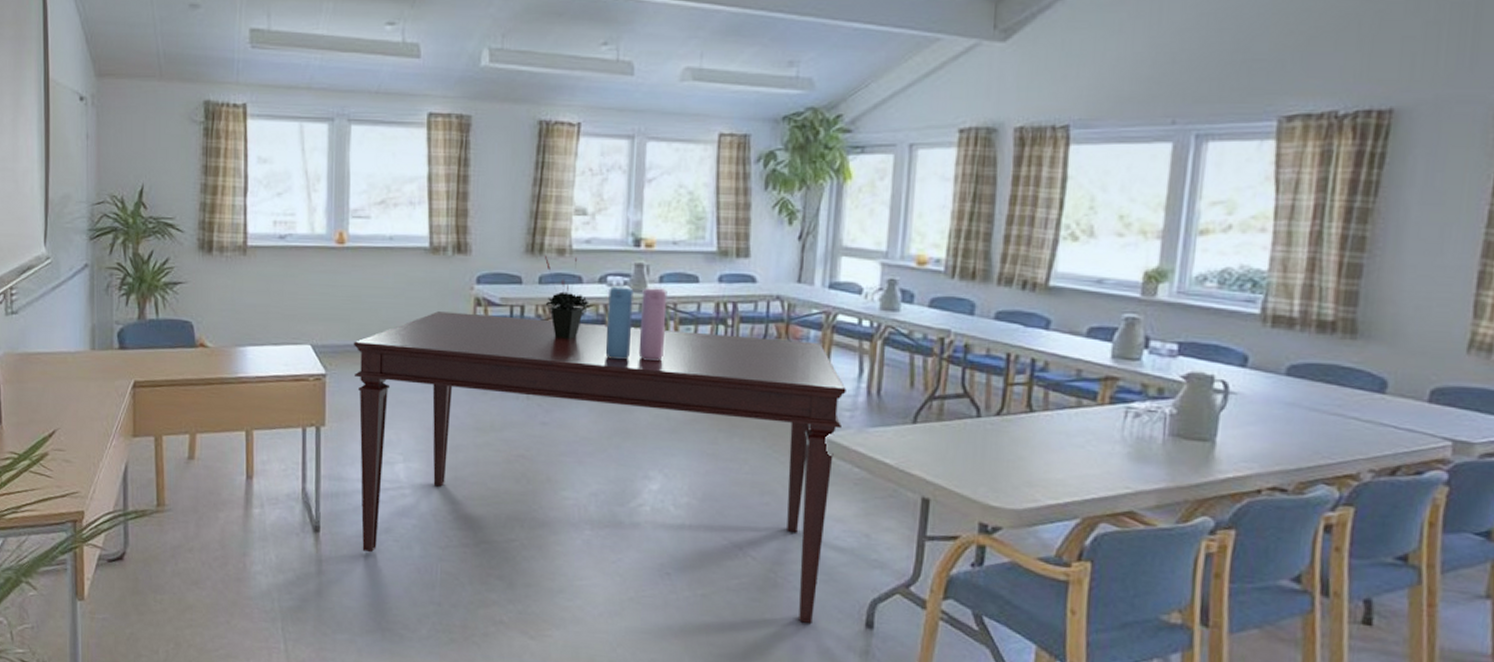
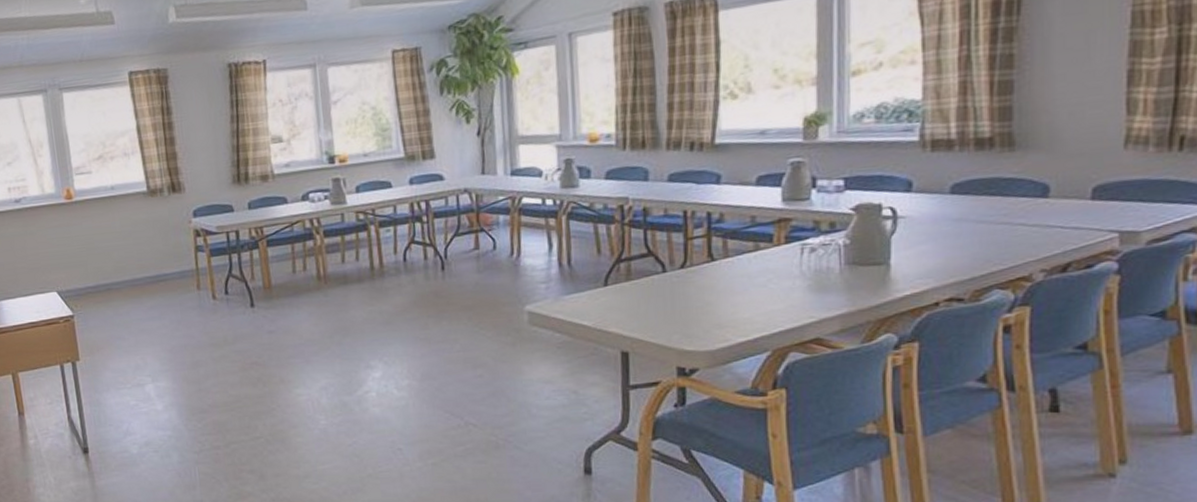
dining table: present [354,311,847,623] -> none [94,225,539,477]
potted plant: present [544,255,589,340] -> none [249,181,297,256]
thermos: present [605,285,667,360] -> none [312,196,369,267]

